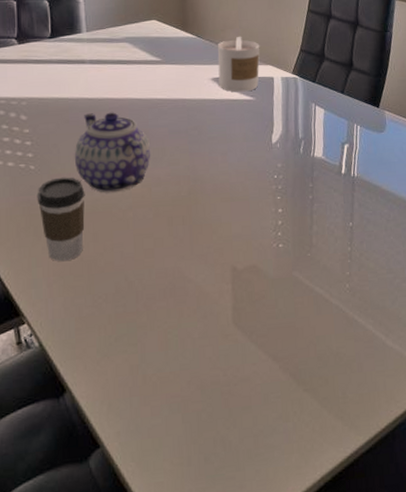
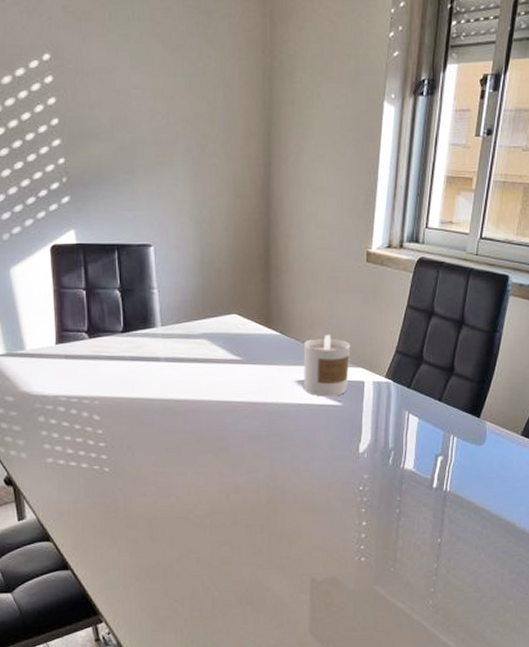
coffee cup: present [37,177,85,262] -> none [111,481,161,565]
teapot: present [74,112,151,193] -> none [149,414,230,499]

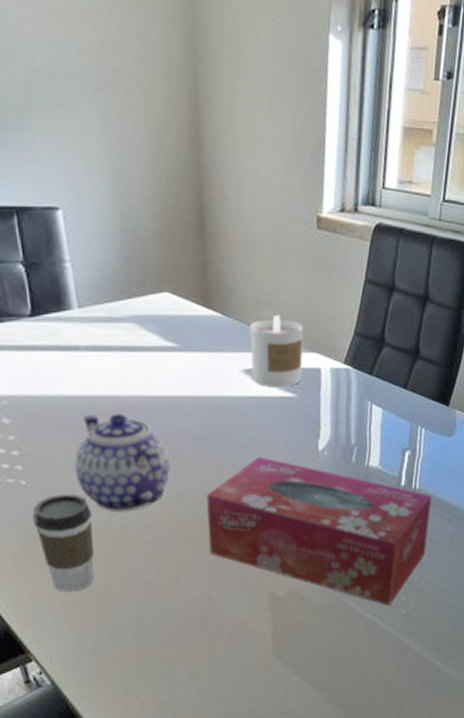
coffee cup: none [111,481,161,565] -> present [32,494,94,592]
teapot: none [149,414,230,499] -> present [74,413,171,513]
tissue box: none [258,455,462,596] -> present [206,456,432,606]

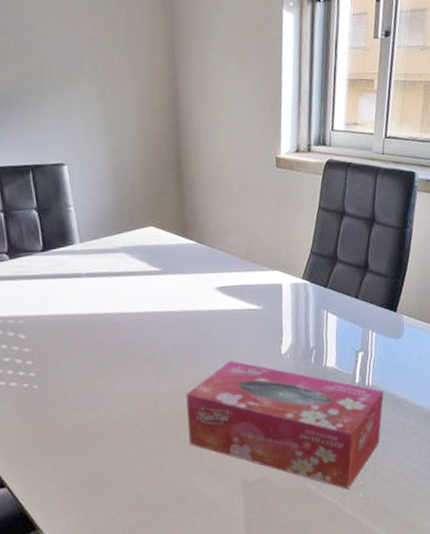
coffee cup: present [32,494,94,592] -> none [42,395,93,478]
teapot: present [74,413,171,513] -> none [76,327,156,410]
candle: present [249,314,304,388] -> none [220,240,267,302]

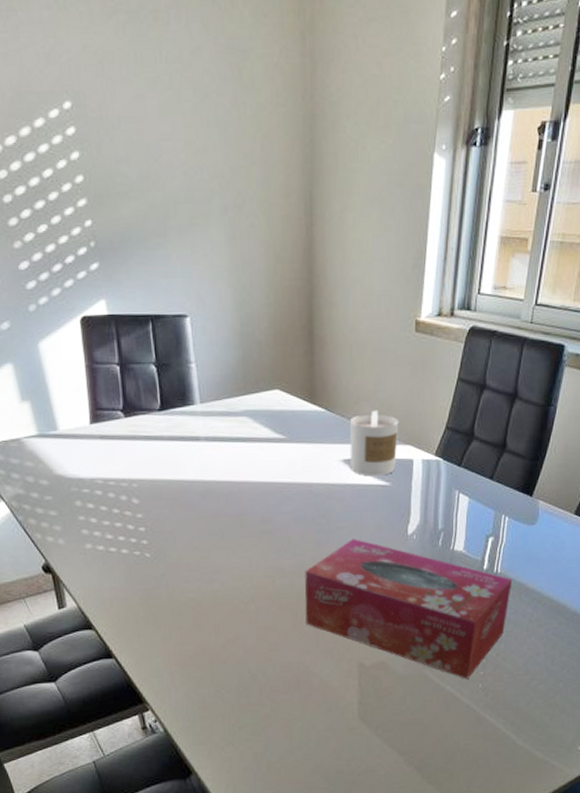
candle: none [220,240,267,302] -> present [349,409,399,476]

